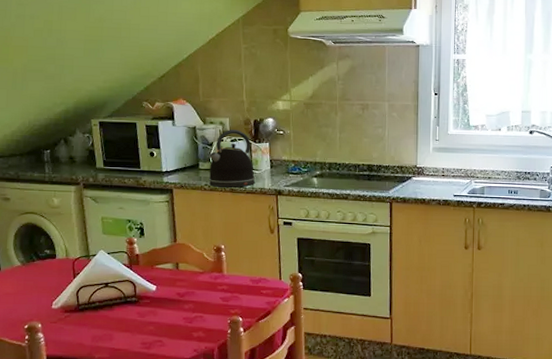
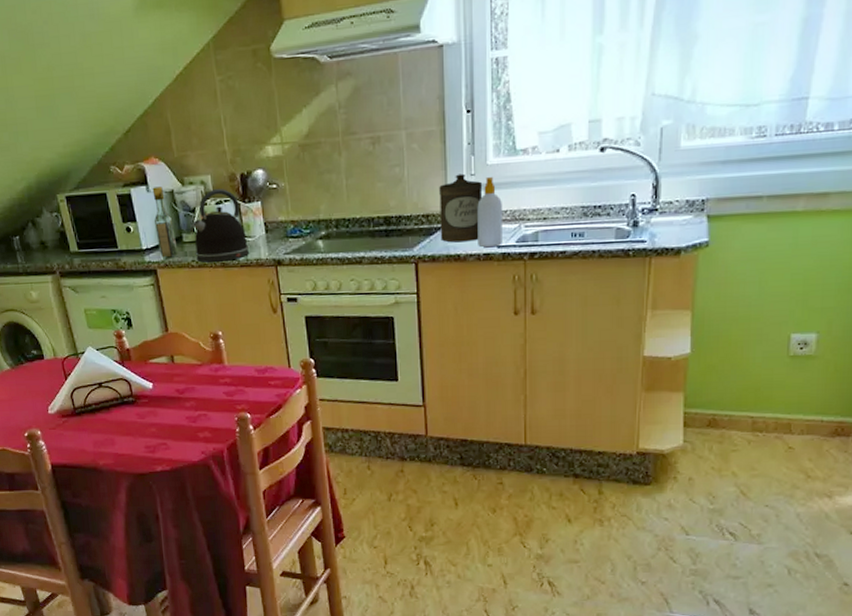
bottle: none [175,122,194,182] -> present [152,186,178,260]
canister: none [411,138,444,190] -> present [439,173,483,243]
soap bottle: none [439,143,458,196] -> present [477,177,502,248]

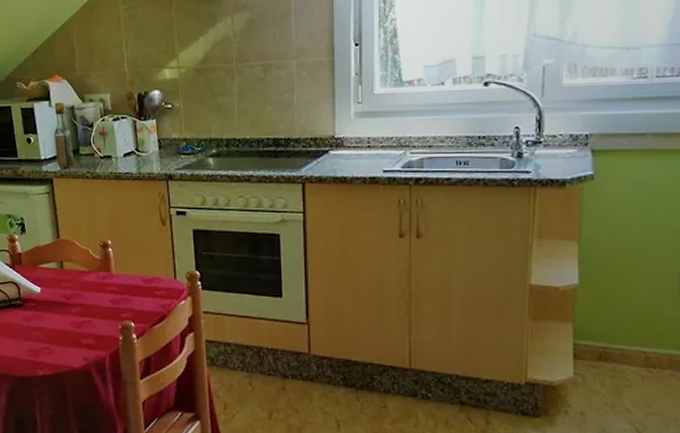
kettle: present [191,188,250,263] -> none [89,105,143,174]
canister: present [439,173,483,243] -> none [327,101,369,166]
soap bottle: present [477,177,502,248] -> none [364,106,388,172]

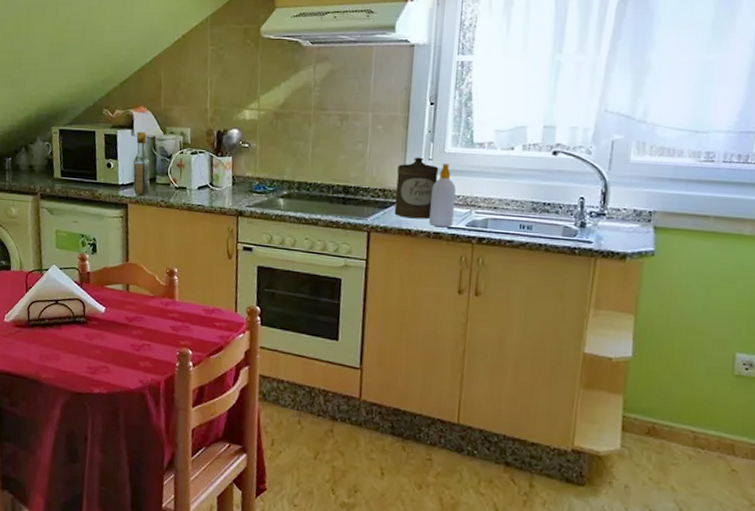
canister: none [327,101,369,166] -> present [394,157,439,219]
soap bottle: none [364,106,388,172] -> present [429,164,456,228]

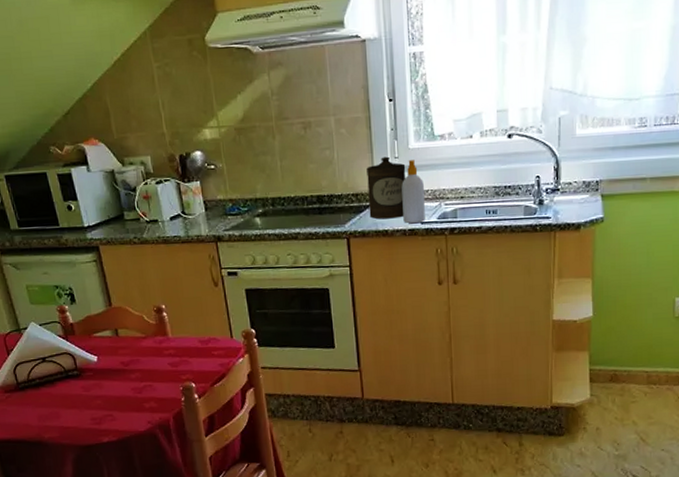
bottle: present [133,132,150,197] -> none [93,166,120,237]

